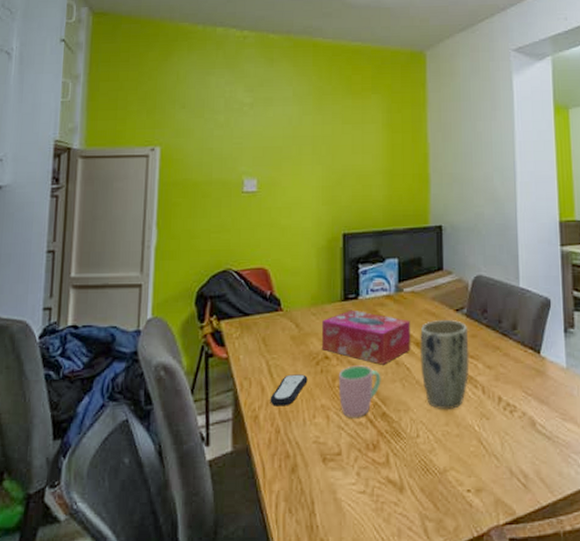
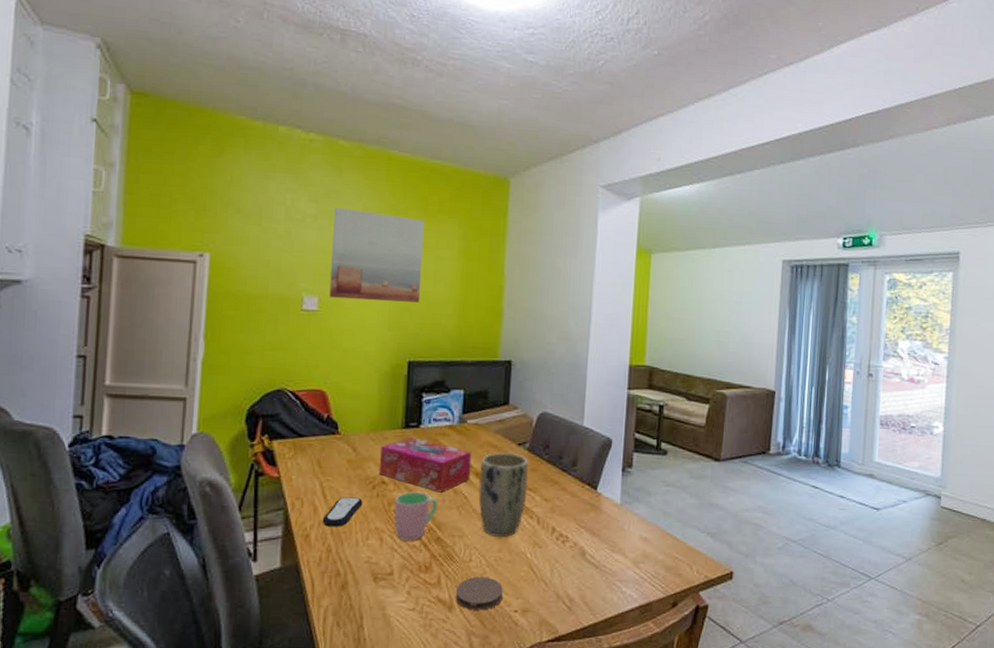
wall art: none [267,94,351,179] -> present [329,207,425,303]
coaster: none [406,453,454,491] -> present [456,576,503,611]

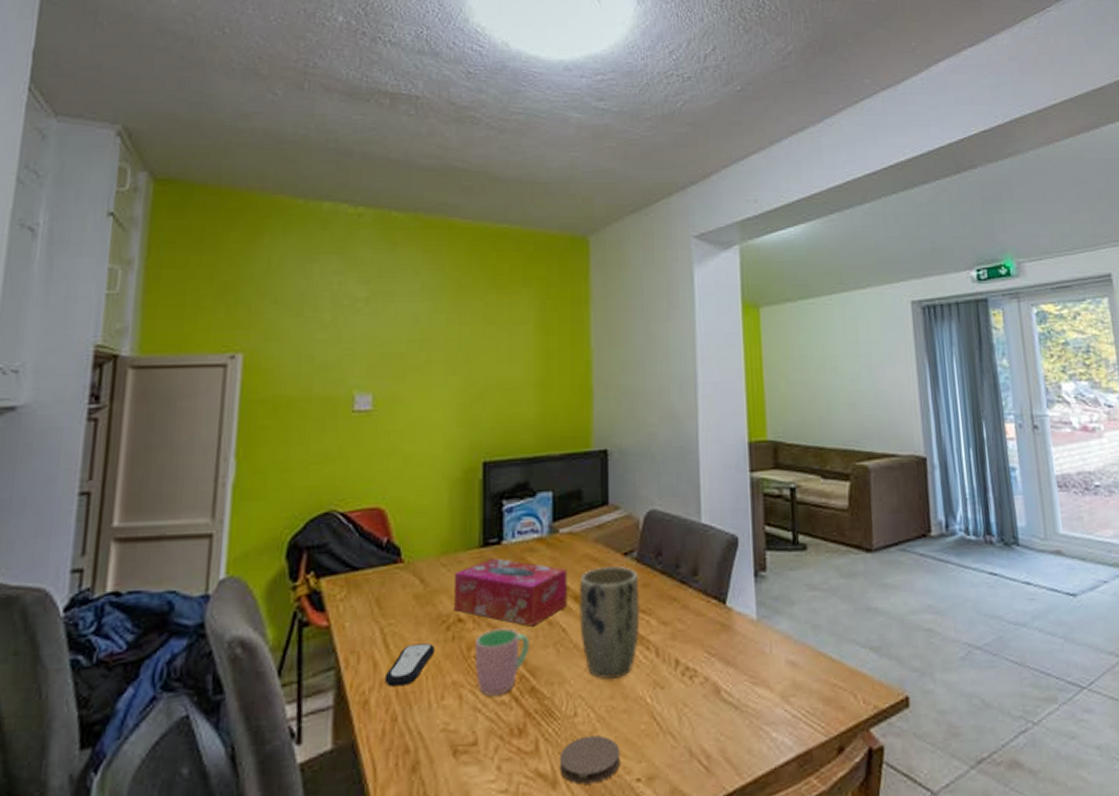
wall art: present [329,207,425,303] -> none [385,287,495,394]

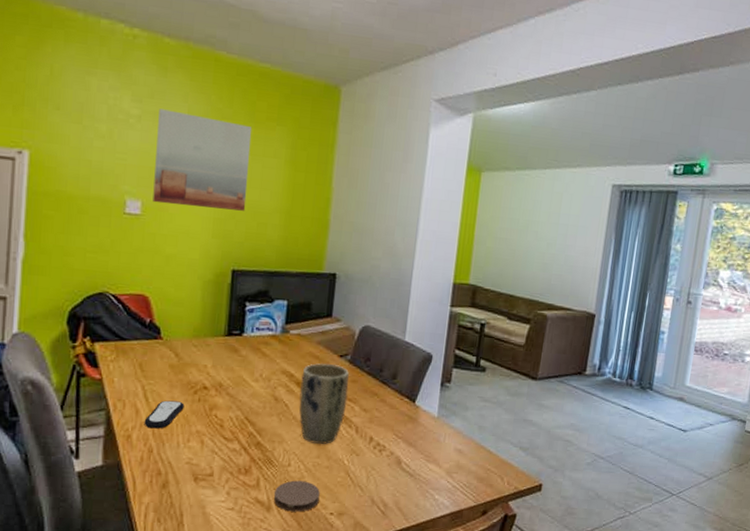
wall art: none [385,287,495,394] -> present [153,109,252,211]
tissue box: present [453,557,568,627] -> none [201,345,294,400]
cup: present [474,628,530,697] -> none [215,397,259,445]

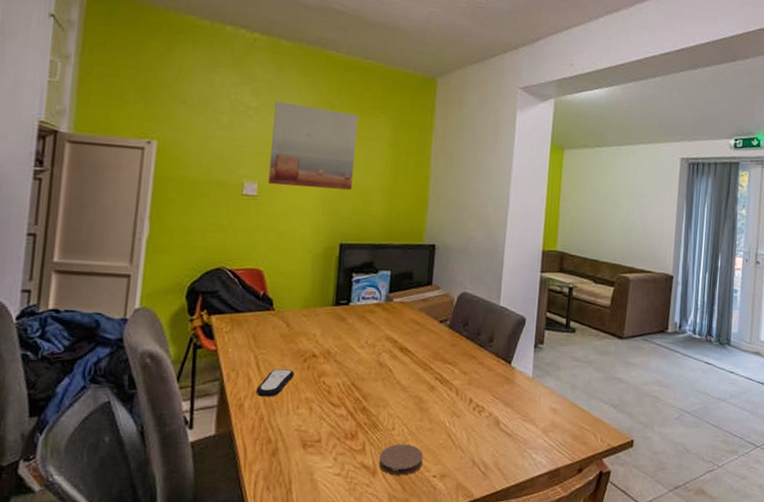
plant pot: present [299,362,349,444] -> none [402,328,449,407]

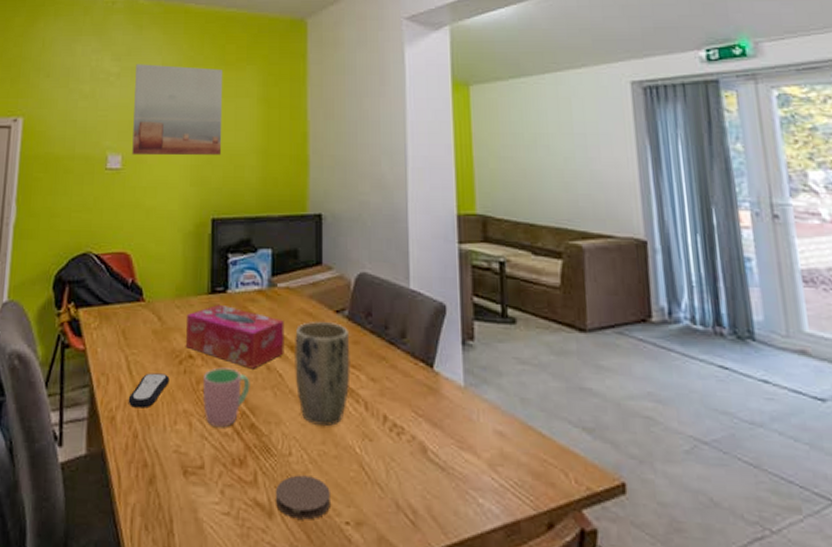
tissue box: none [310,314,397,366] -> present [185,304,285,369]
cup: none [323,364,365,411] -> present [202,367,250,428]
plant pot: none [402,328,449,407] -> present [295,320,351,426]

